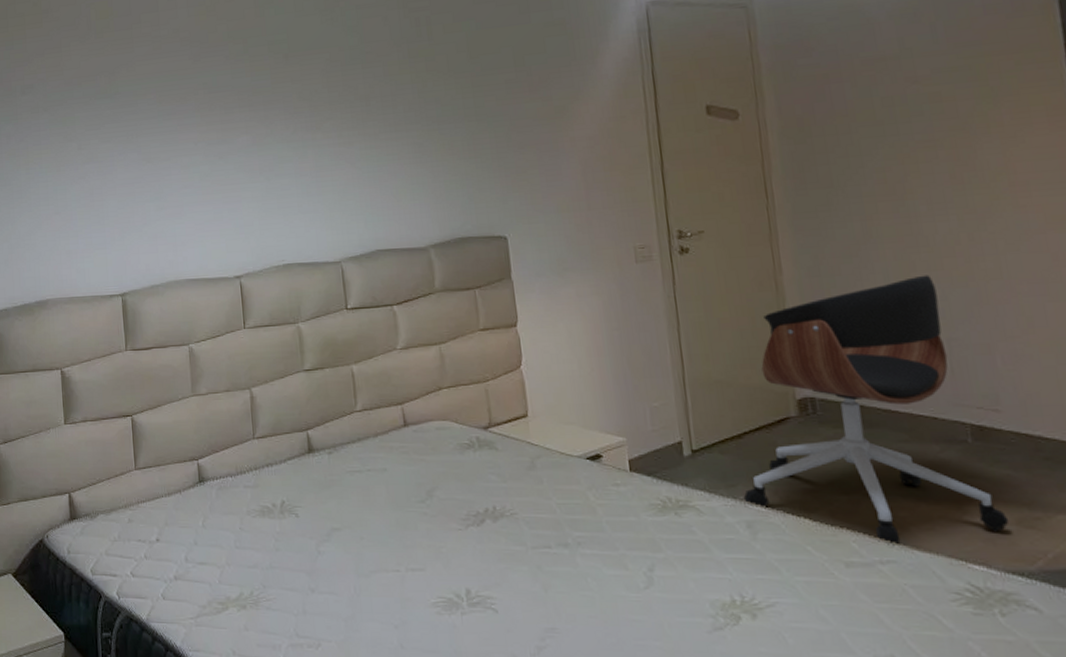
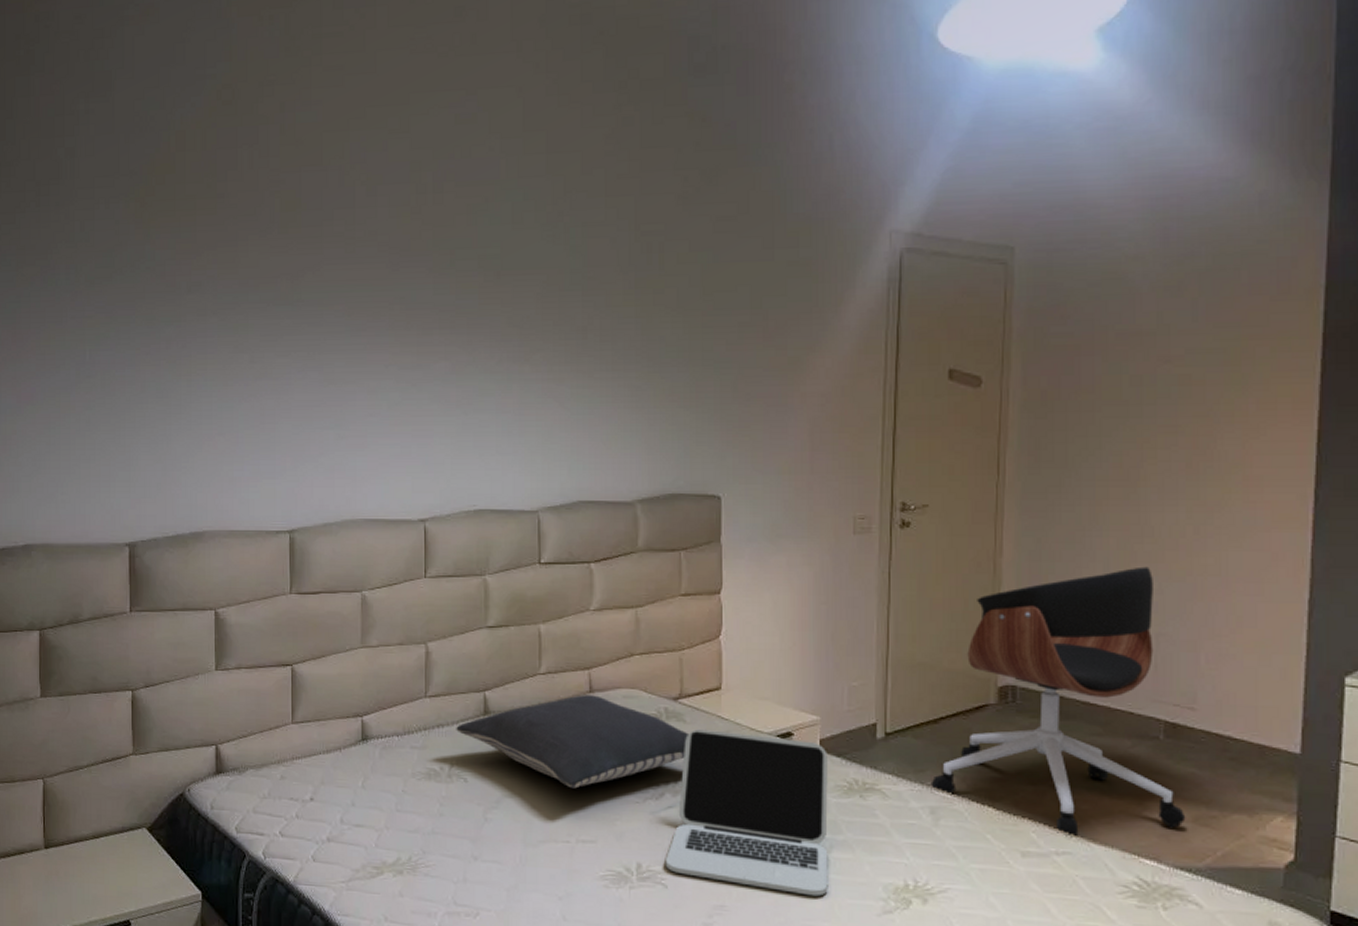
pillow: none [284,429,503,519] -> present [456,695,690,789]
laptop: none [492,456,656,616] -> present [665,729,828,897]

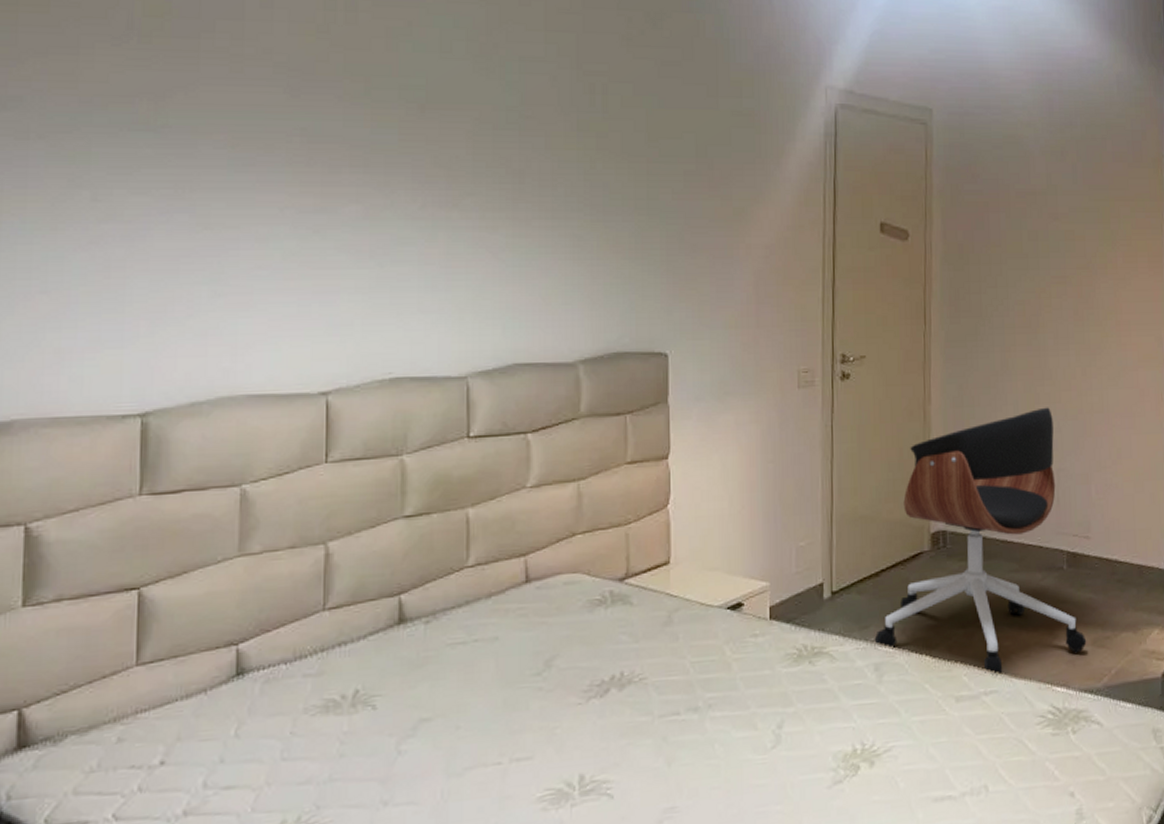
pillow: present [456,695,690,789] -> none [363,585,637,699]
laptop: present [665,729,828,897] -> none [610,610,780,780]

